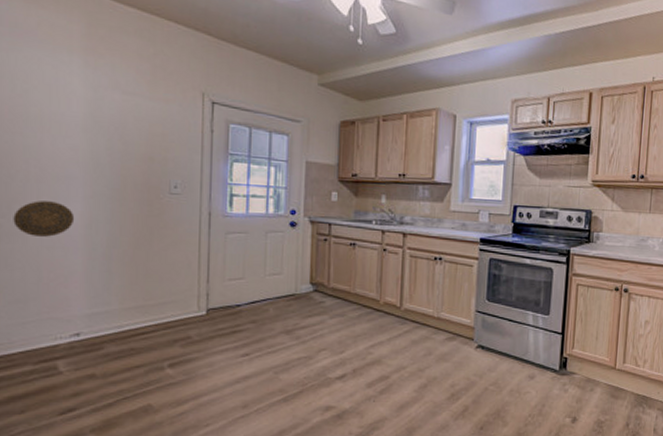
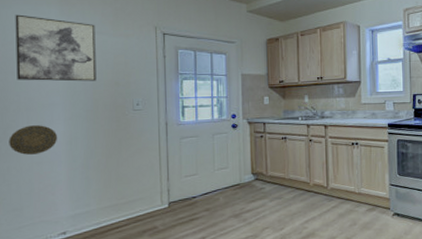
wall art: none [26,60,127,154] -> present [15,14,97,82]

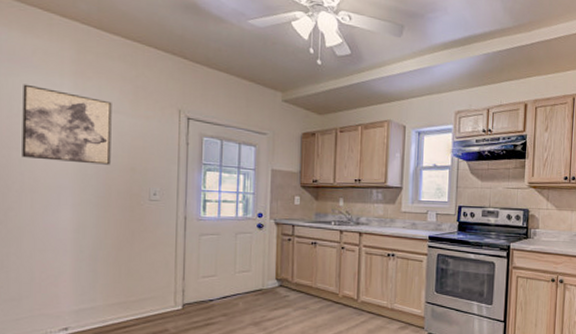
decorative plate: present [9,125,58,155] -> none [9,208,65,241]

